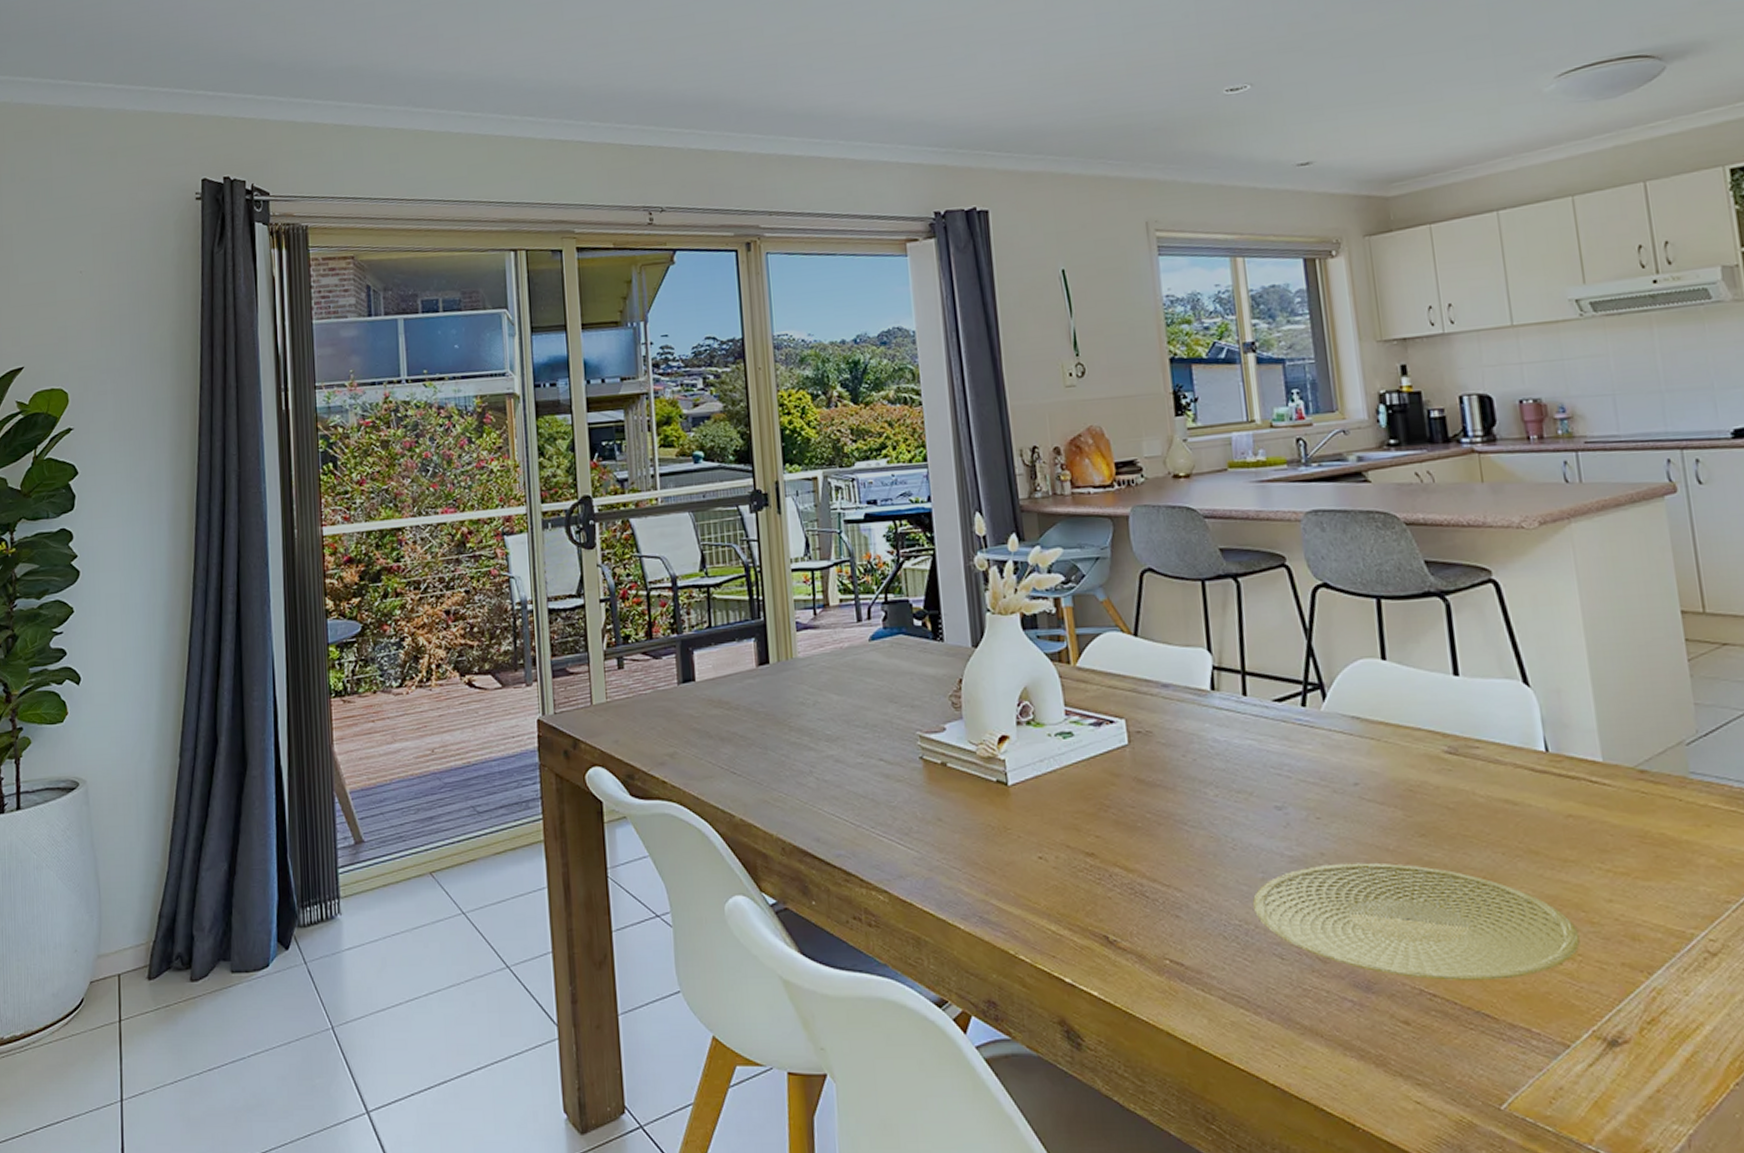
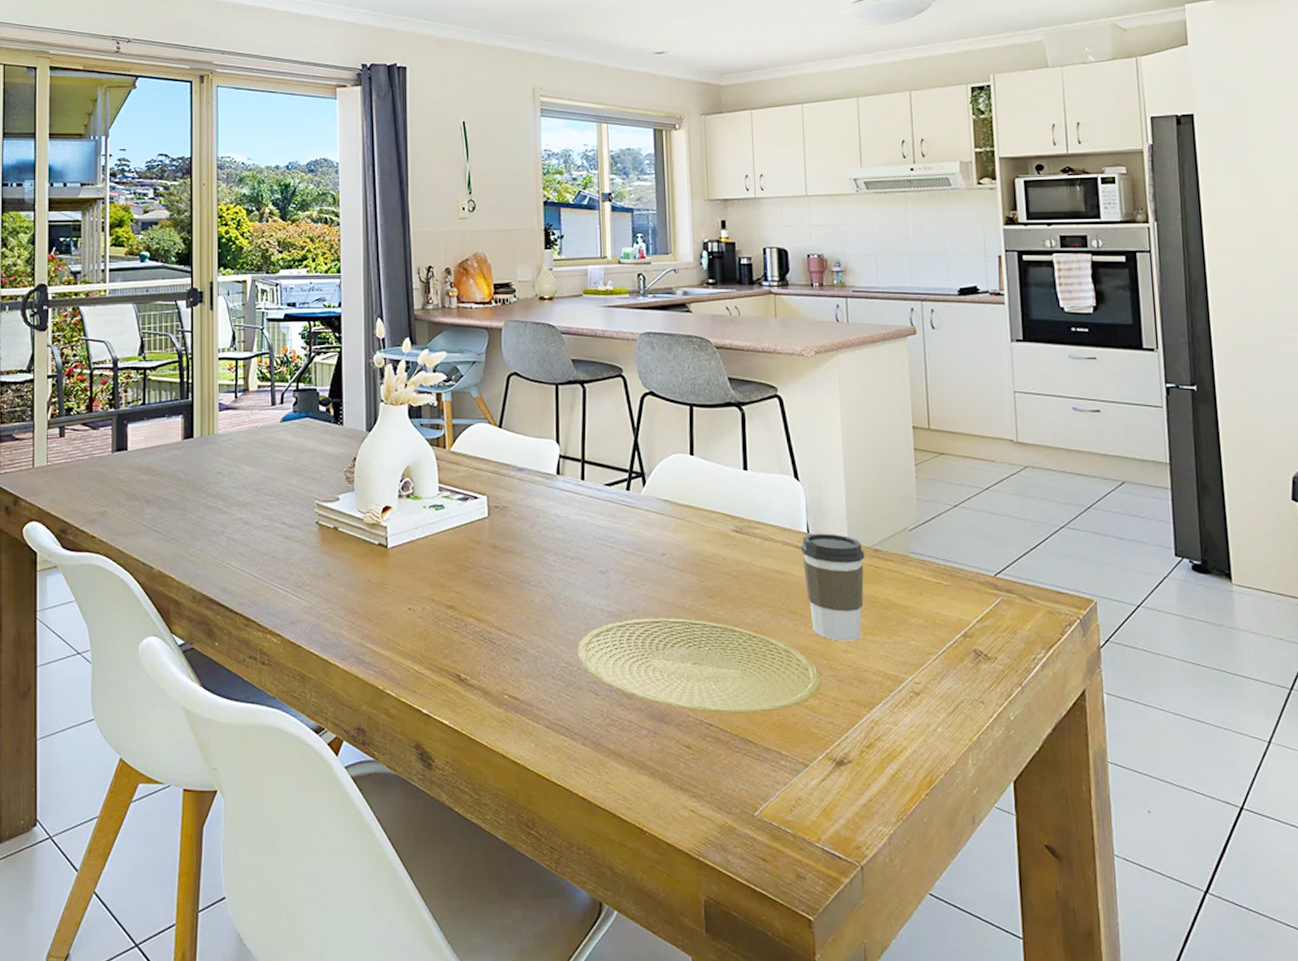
coffee cup: none [1537,751,1630,888] -> present [800,533,865,641]

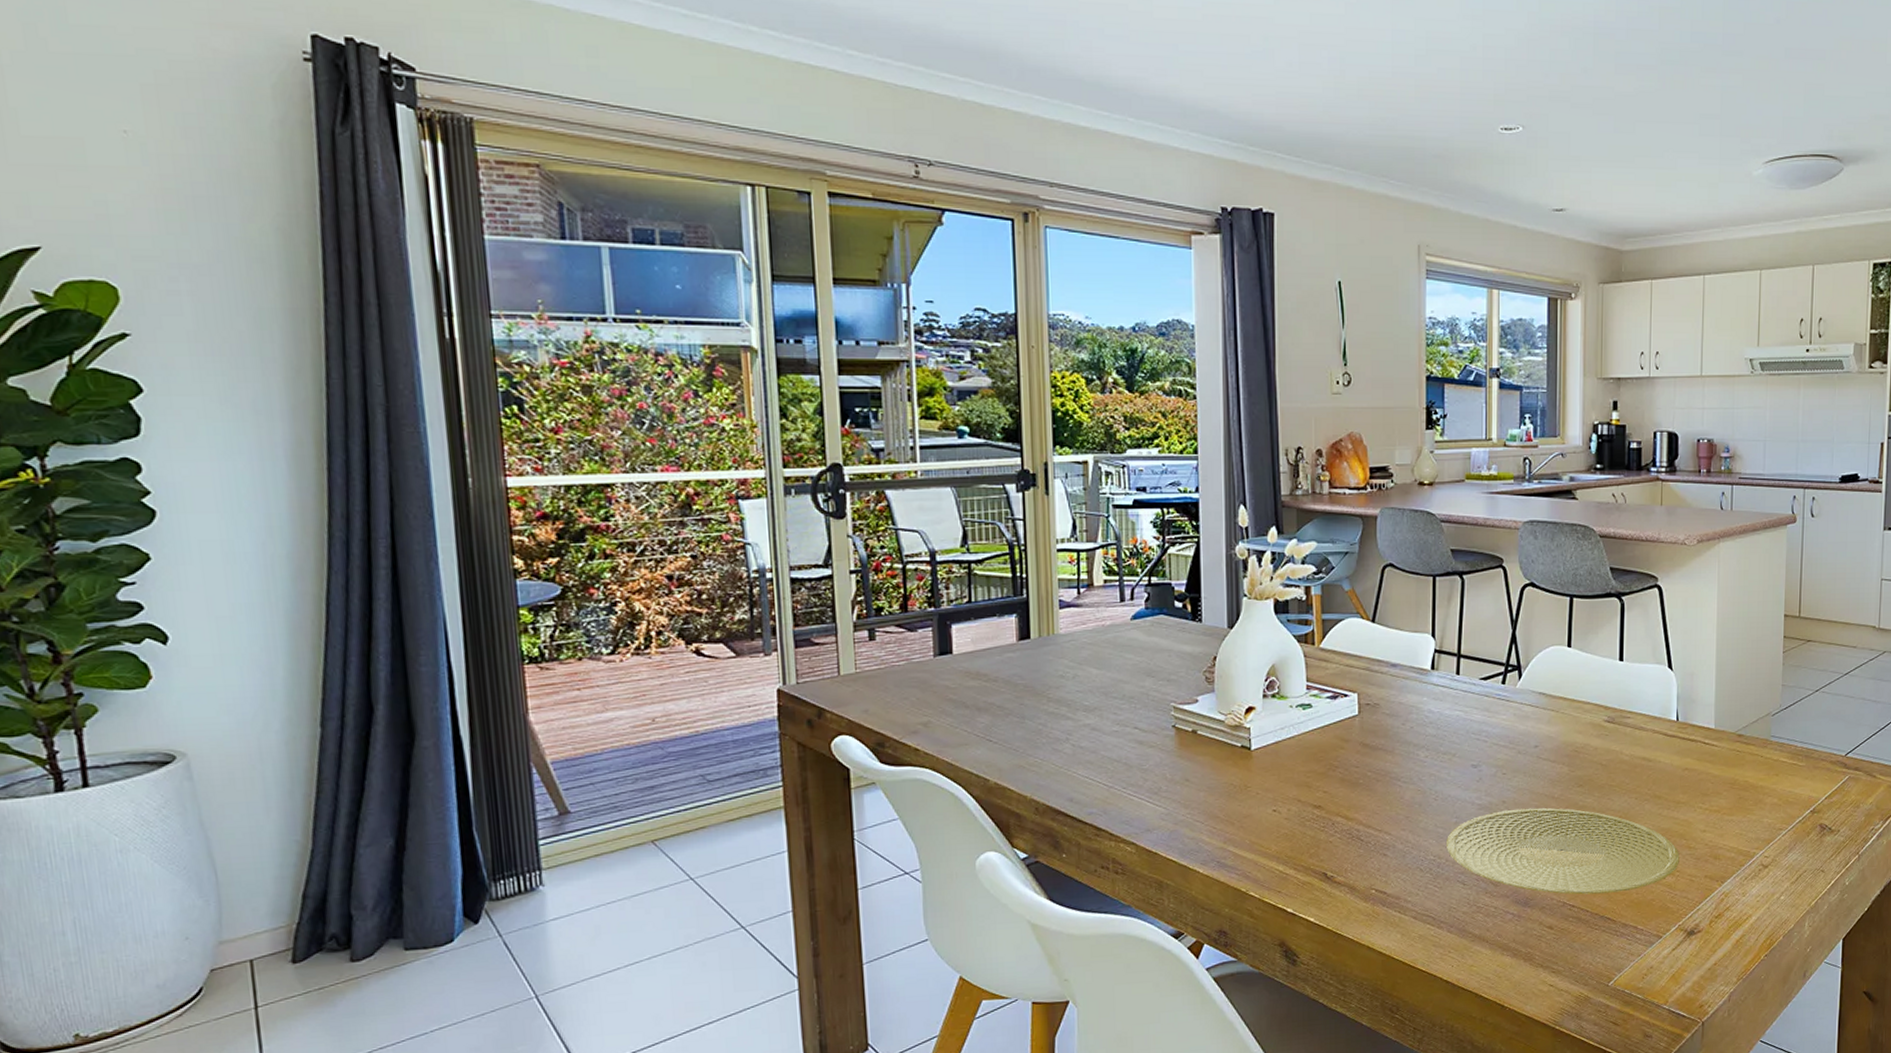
coffee cup: present [800,533,865,641] -> none [1669,720,1729,822]

